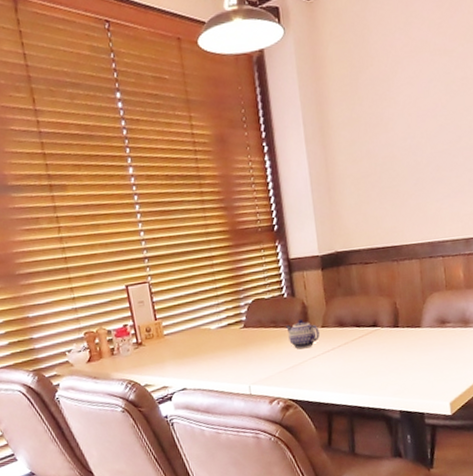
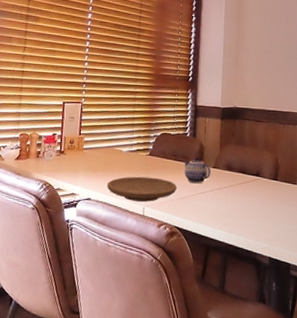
plate: none [201,351,283,382] -> present [106,176,177,202]

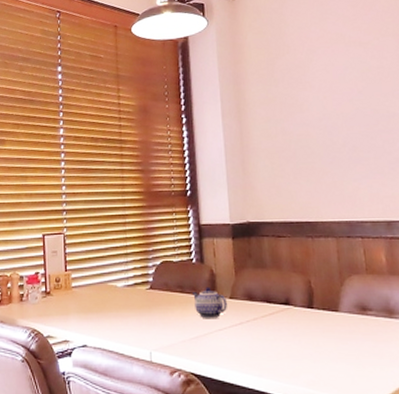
plate: present [106,176,177,202] -> none [103,315,188,345]

